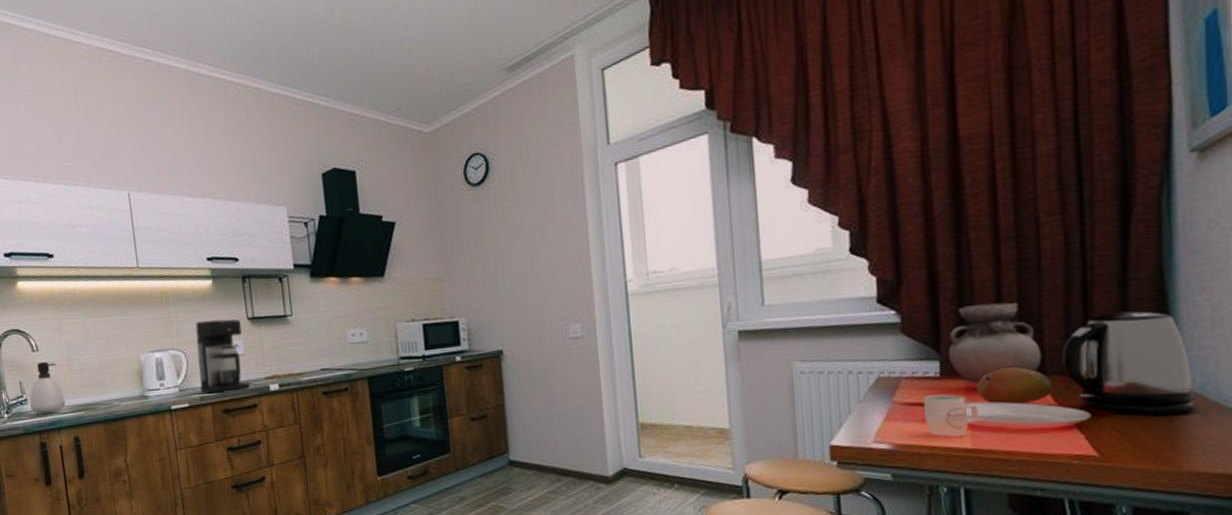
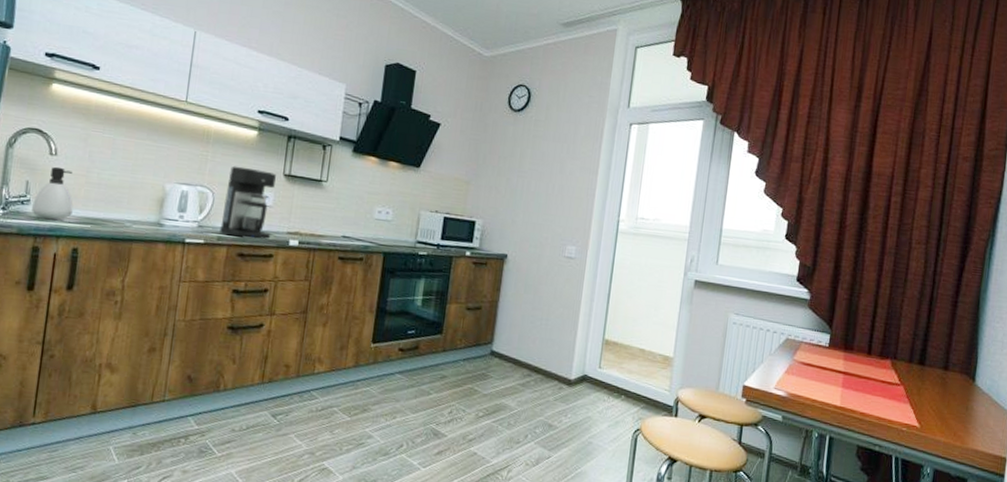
mug: present [923,394,980,438] -> none [812,359,850,396]
vase: present [948,302,1042,387] -> none [836,297,897,360]
plate: present [966,401,1091,430] -> none [840,370,920,402]
fruit: present [976,367,1054,405] -> none [850,349,900,379]
kettle: present [1061,311,1196,415] -> none [908,323,985,406]

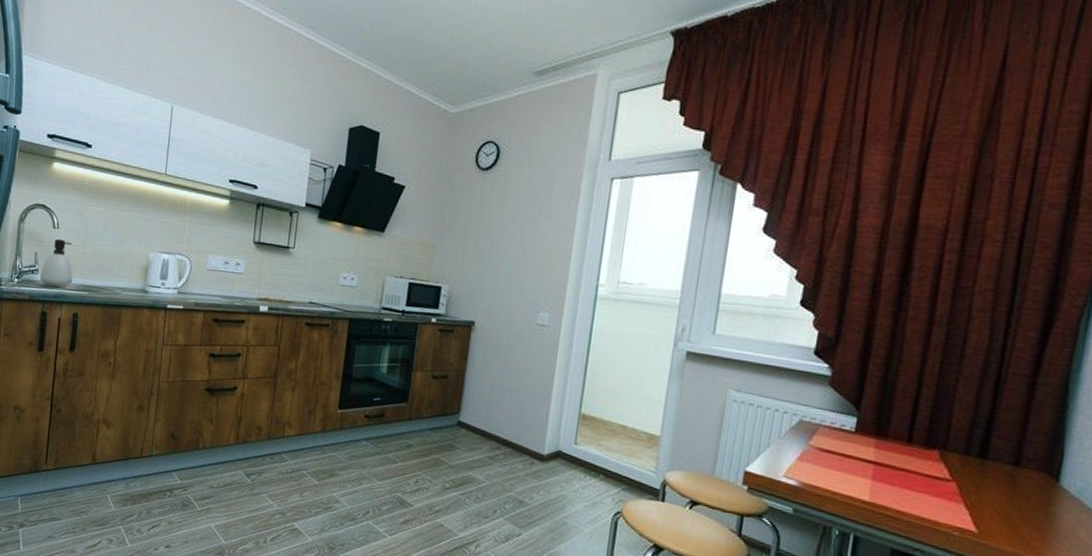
coffee maker: present [220,166,276,240] -> none [197,234,247,306]

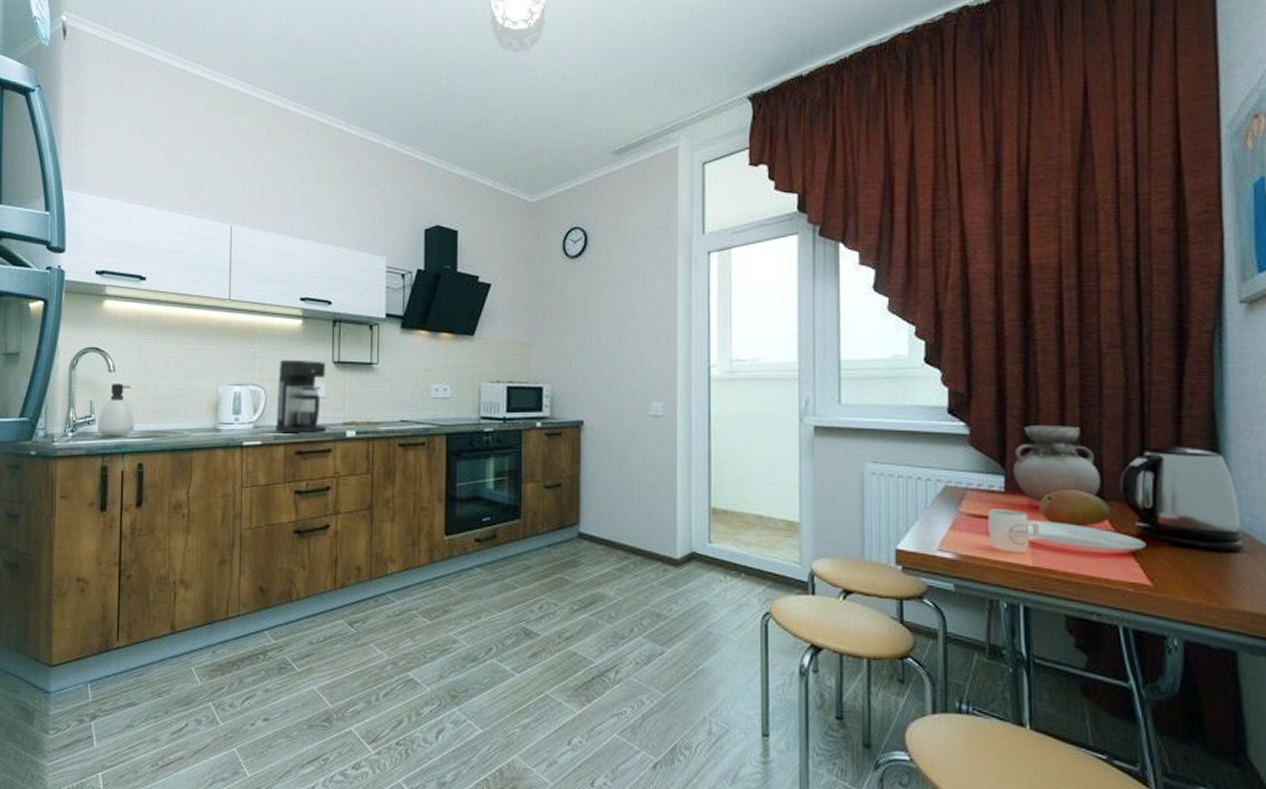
coffee maker: none [197,234,247,306] -> present [276,359,327,435]
mug: none [832,446,883,489] -> present [987,509,1040,553]
vase: none [865,374,948,448] -> present [1013,425,1101,505]
plate: none [869,459,979,501] -> present [1028,519,1146,554]
fruit: none [883,436,952,473] -> present [1038,490,1111,527]
kettle: none [963,408,1075,513] -> present [1119,446,1244,552]

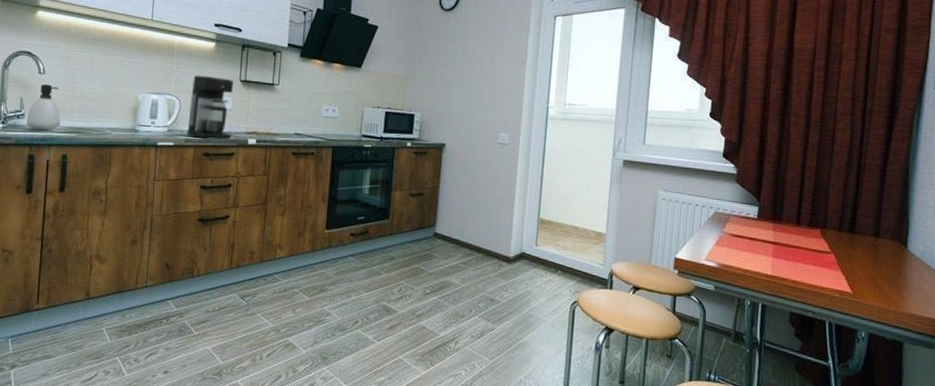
mug: present [987,509,1040,553] -> none [742,231,780,265]
vase: present [1013,425,1101,505] -> none [764,170,826,230]
plate: present [1028,519,1146,554] -> none [770,240,851,269]
fruit: present [1038,490,1111,527] -> none [779,219,830,248]
kettle: present [1119,446,1244,552] -> none [837,192,918,271]

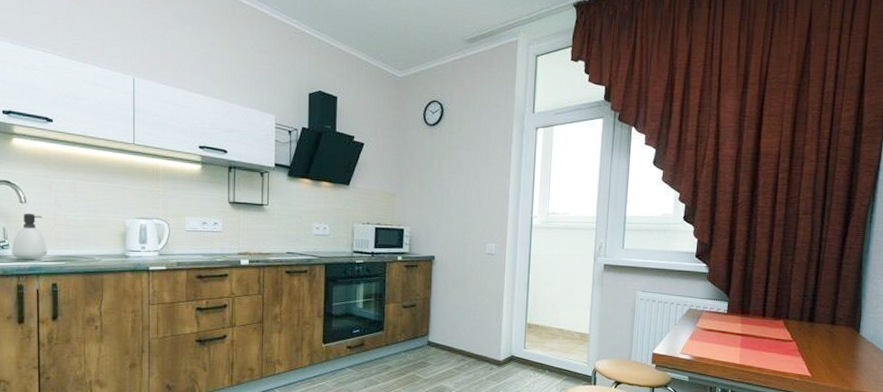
coffee maker: present [187,75,233,140] -> none [178,198,224,262]

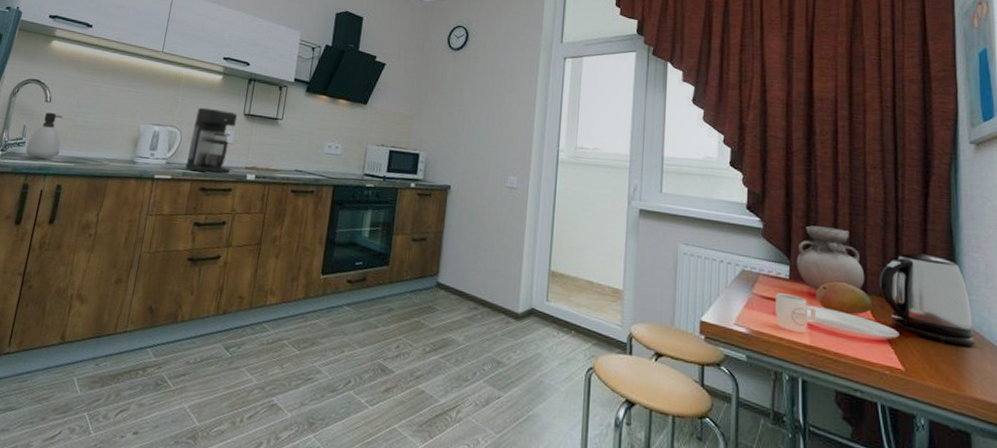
coffee maker: none [178,198,224,262] -> present [185,107,237,175]
mug: none [713,325,747,355] -> present [774,293,817,333]
vase: none [733,267,788,323] -> present [796,225,865,293]
plate: none [739,332,811,356] -> present [807,304,900,341]
fruit: none [747,312,792,338] -> present [815,281,873,315]
kettle: none [798,283,869,354] -> present [879,253,975,347]

